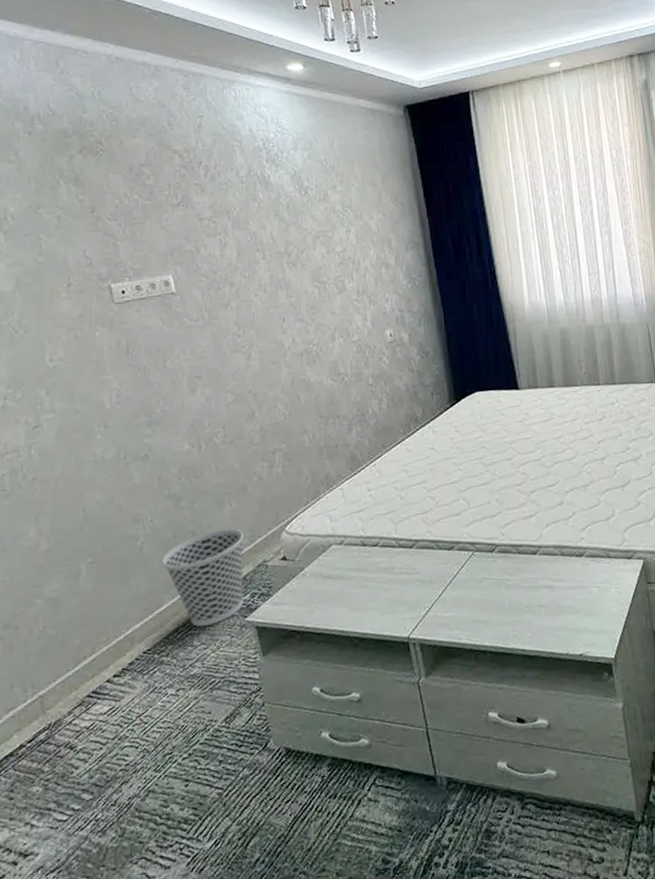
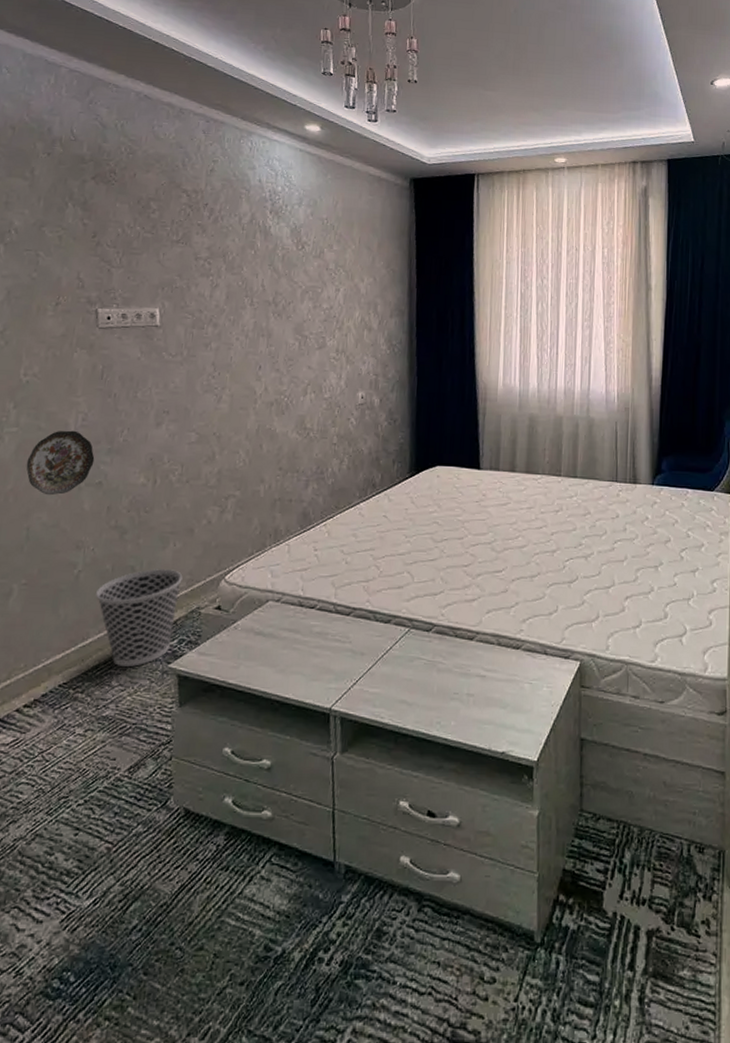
decorative plate: none [69,408,136,475] -> present [26,430,95,496]

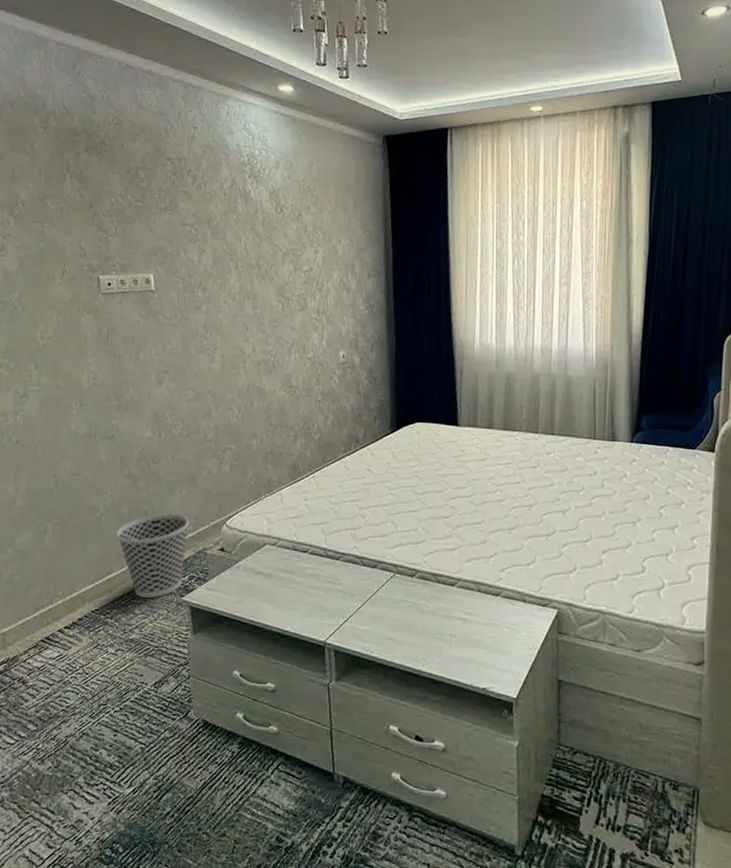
decorative plate: present [26,430,95,496] -> none [49,388,107,447]

